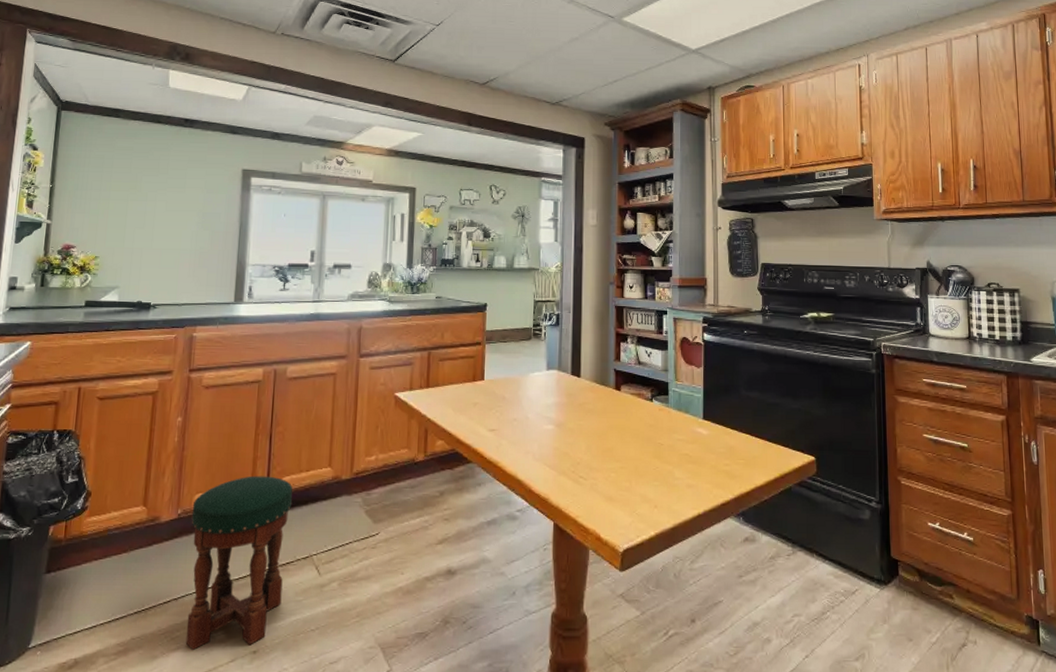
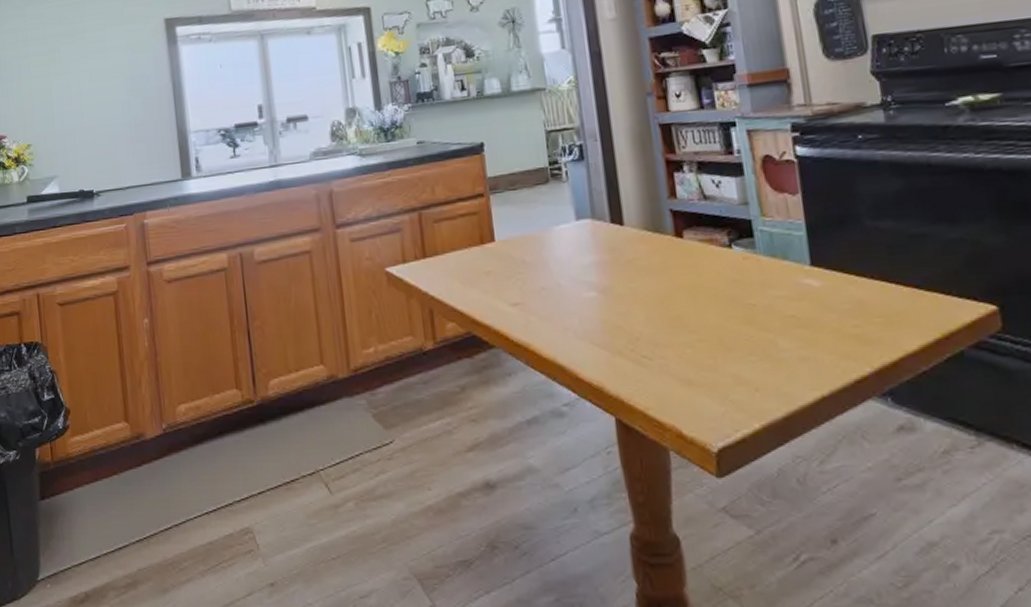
stool: present [185,476,293,650] -> none [176,379,293,582]

